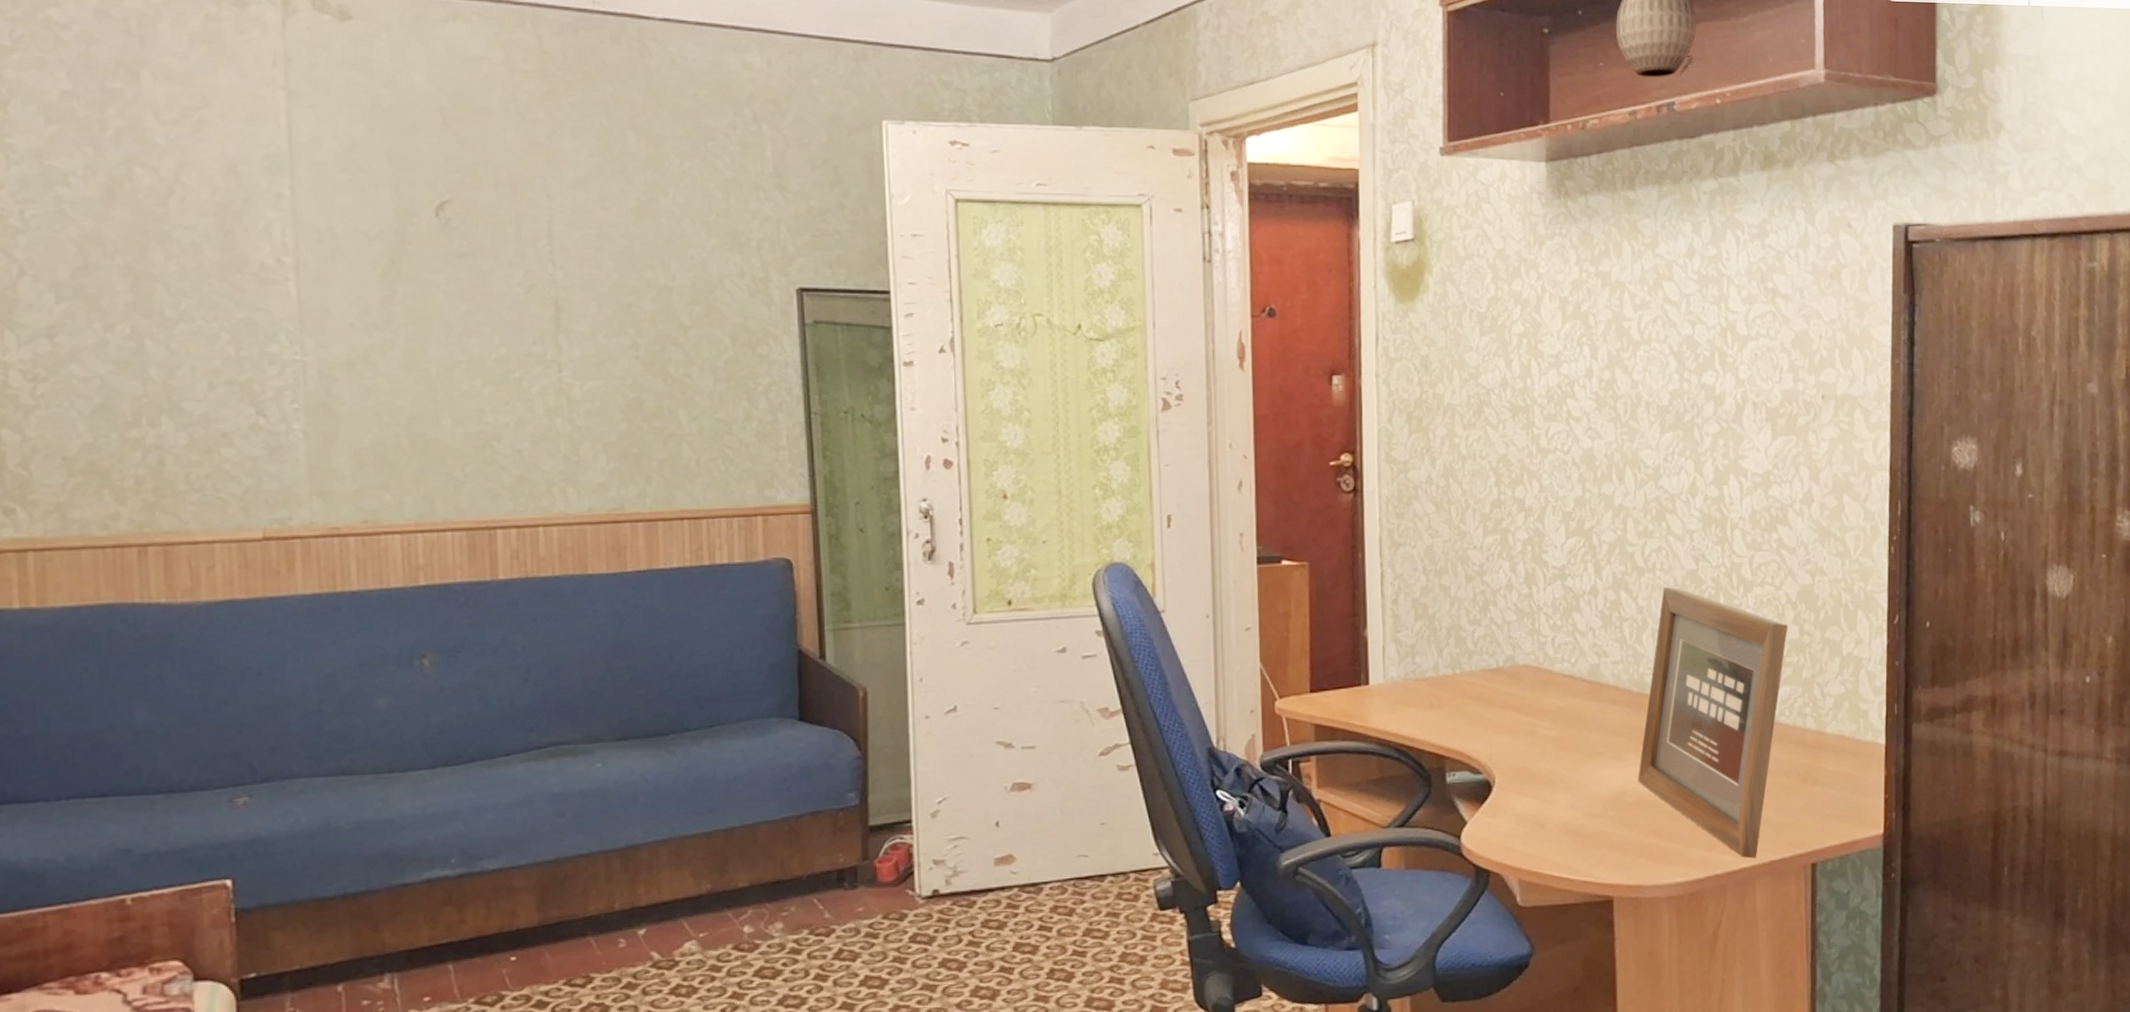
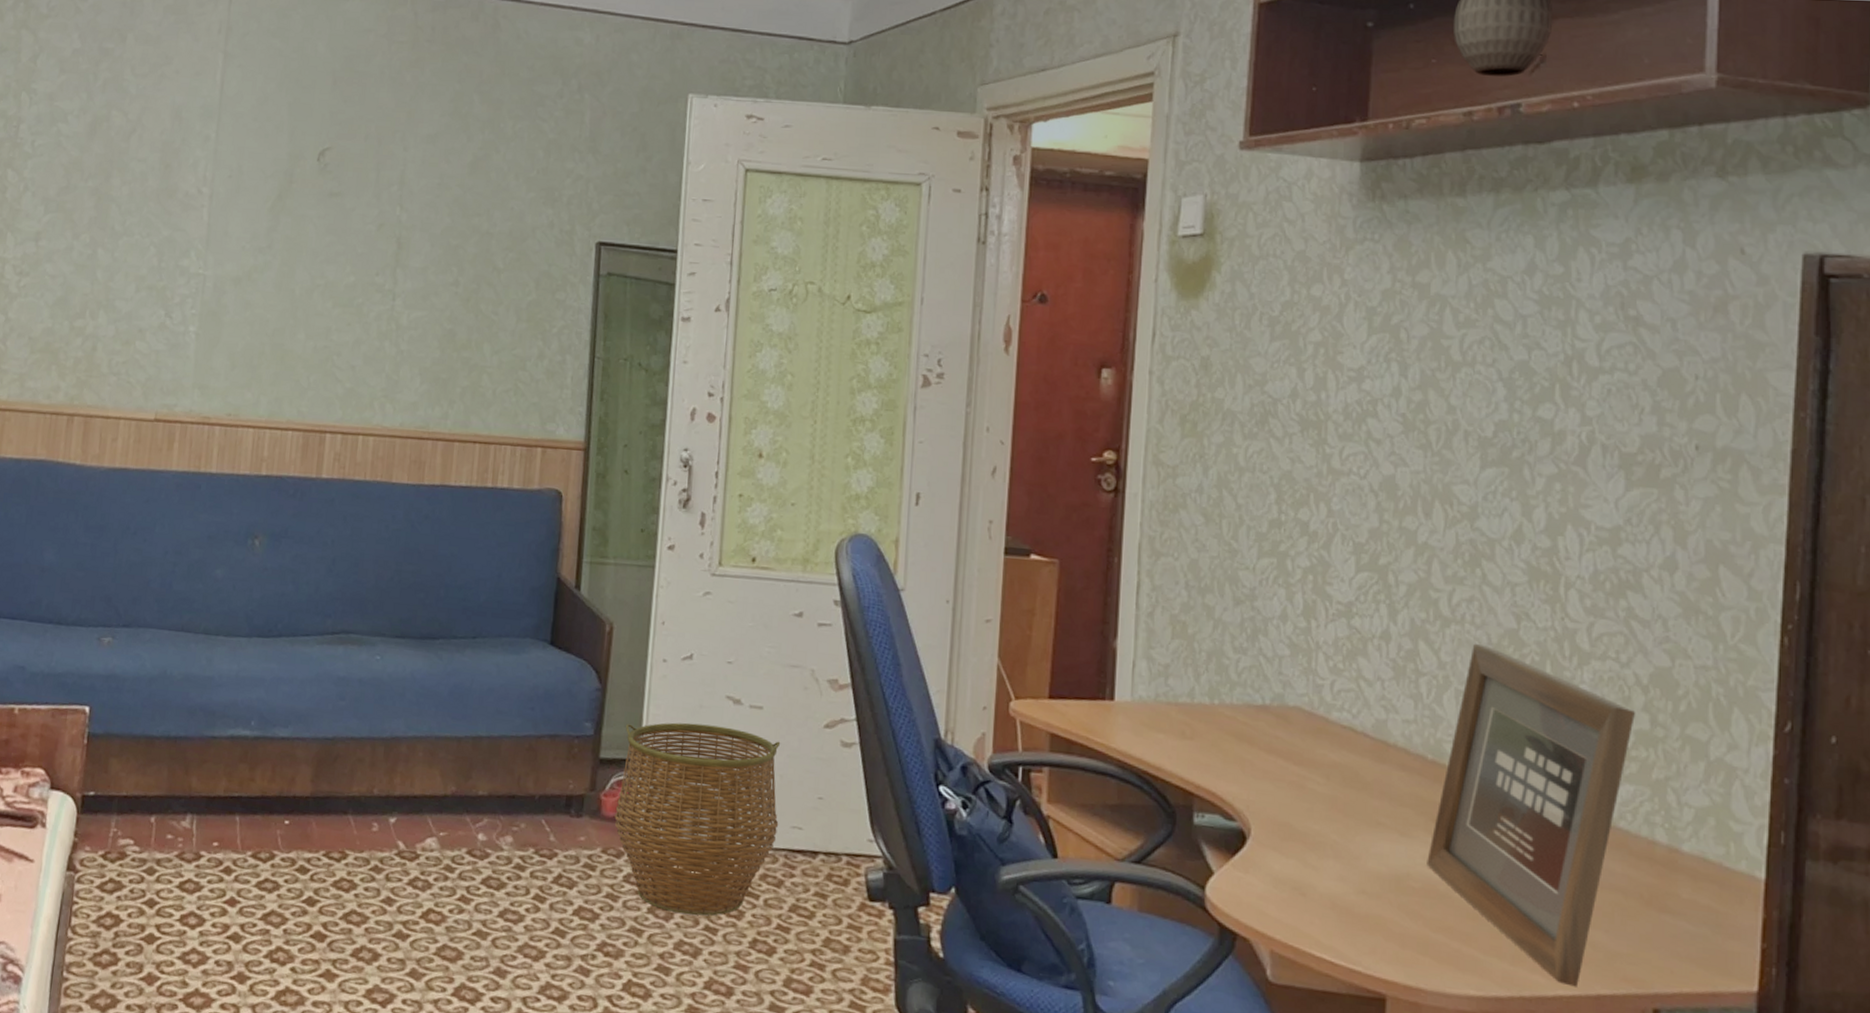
basket: none [892,772,1064,961] -> present [614,722,781,916]

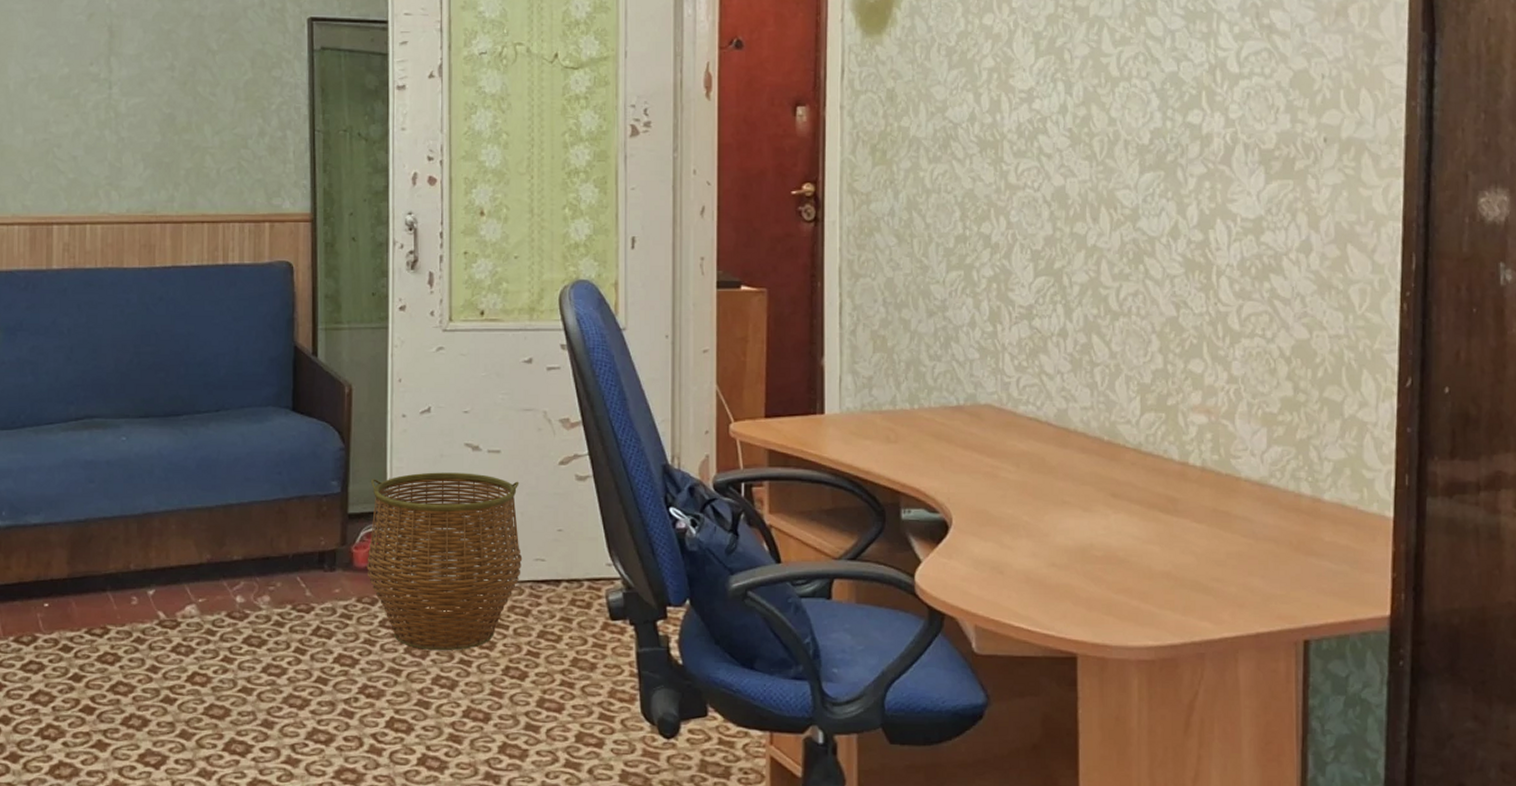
picture frame: present [1427,643,1635,987] -> none [1107,332,1280,629]

